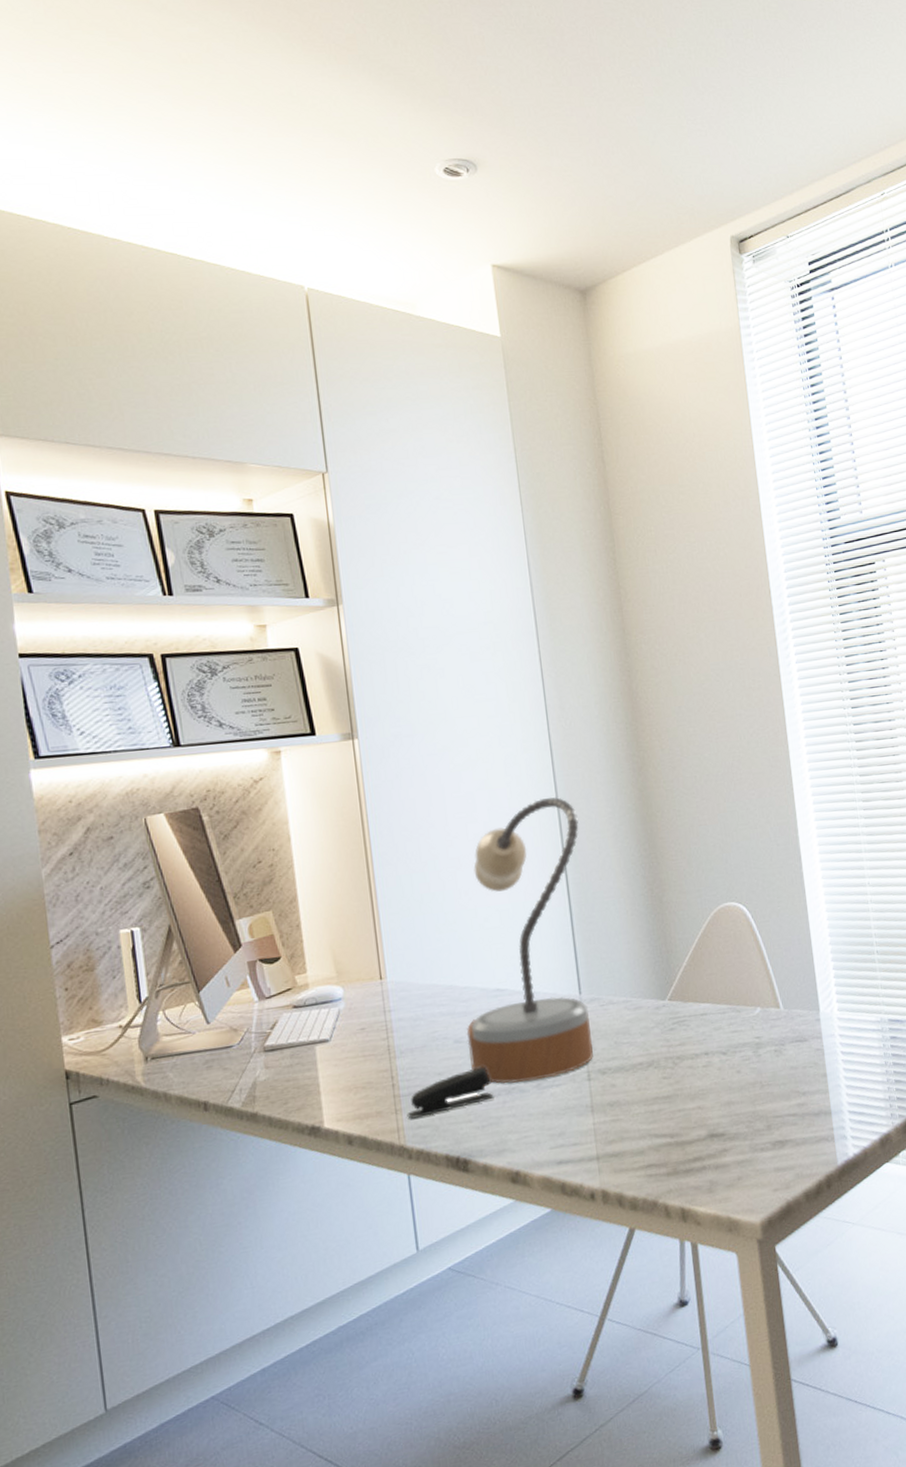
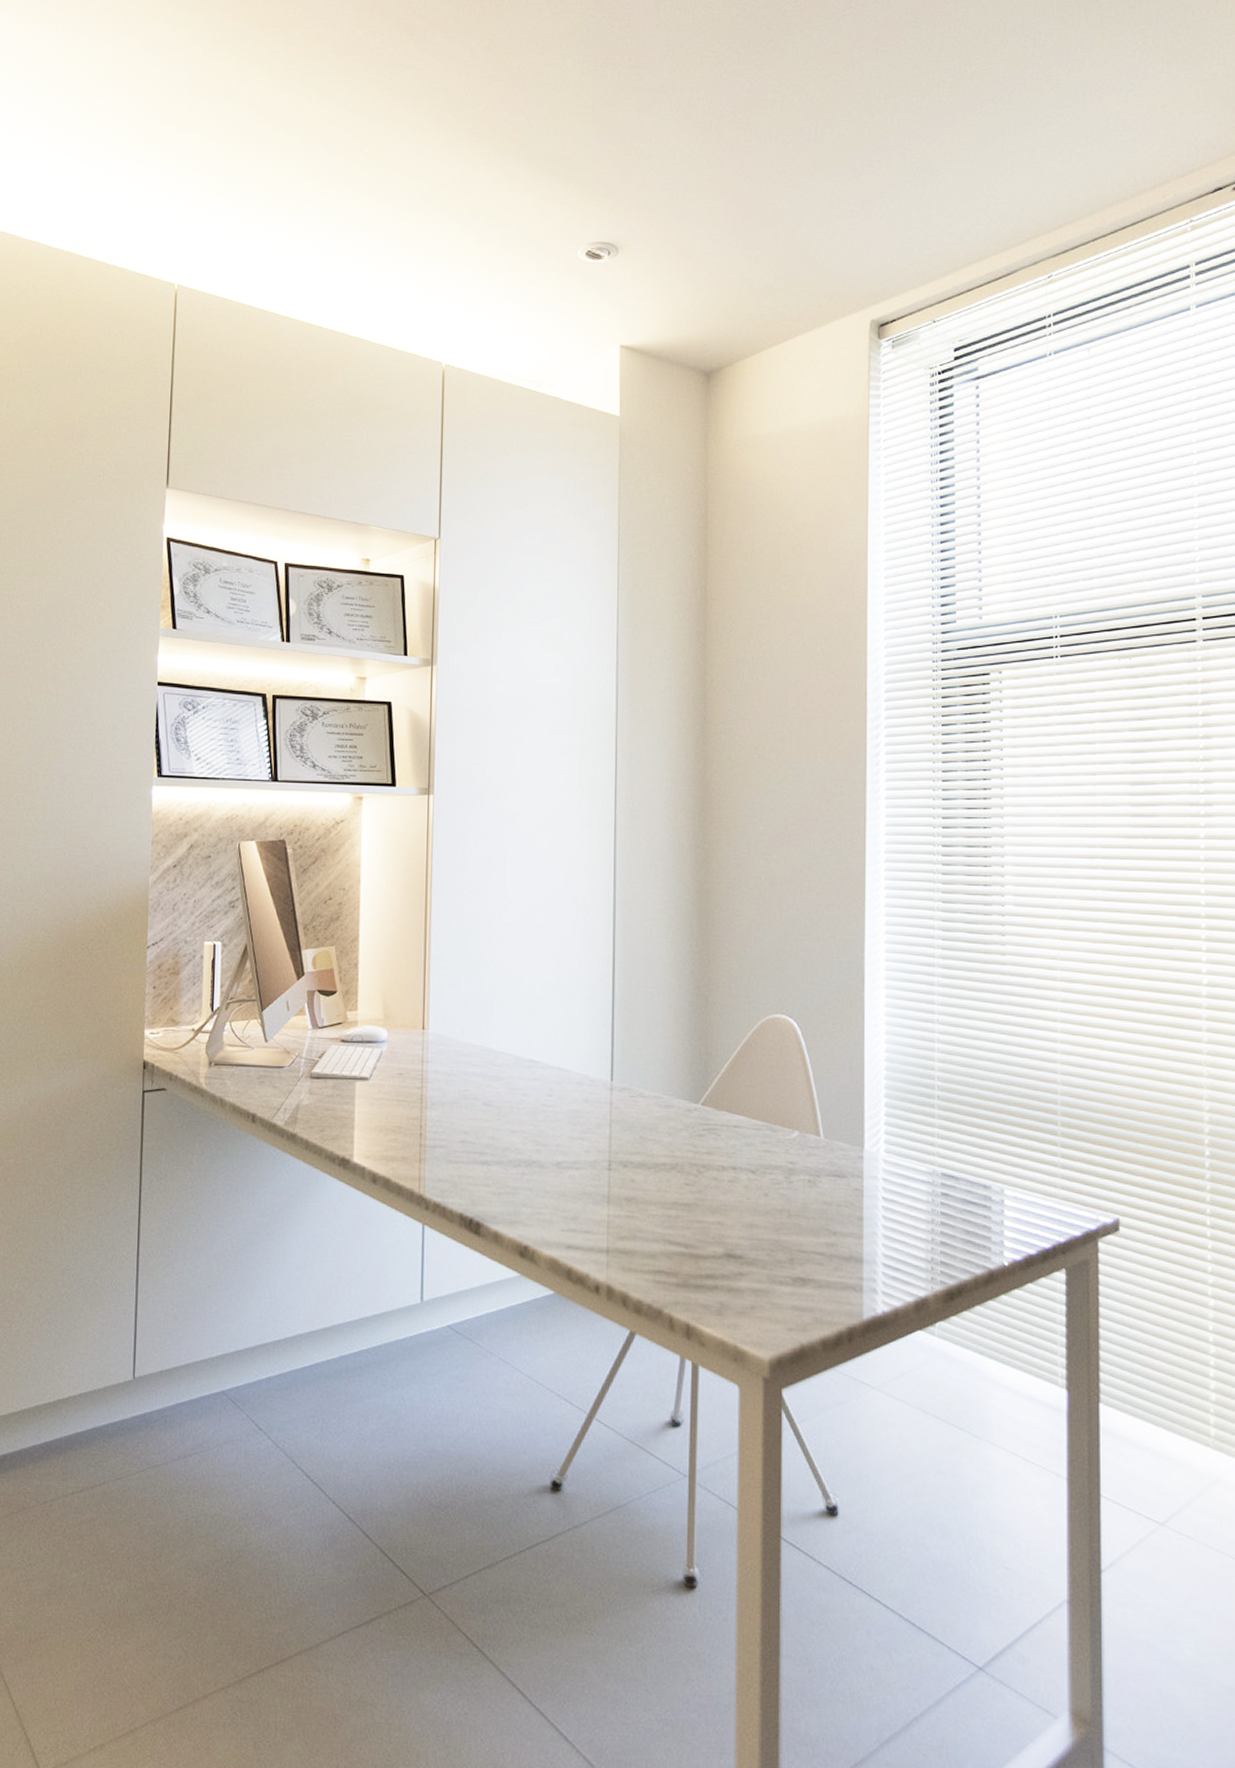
stapler: present [407,1066,494,1119] -> none [429,1133,514,1172]
table lamp: present [466,796,593,1084] -> none [495,877,633,1159]

